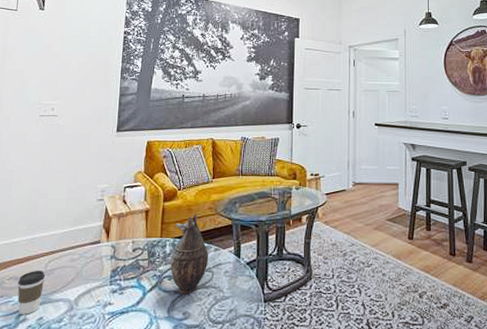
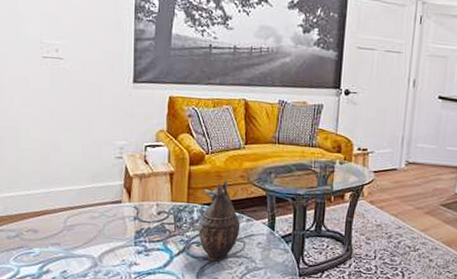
coffee cup: present [17,270,46,314] -> none [37,224,66,267]

